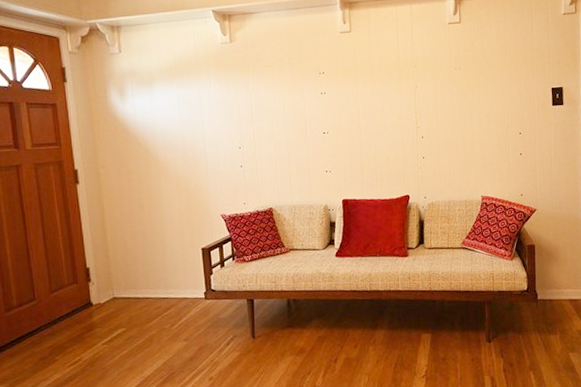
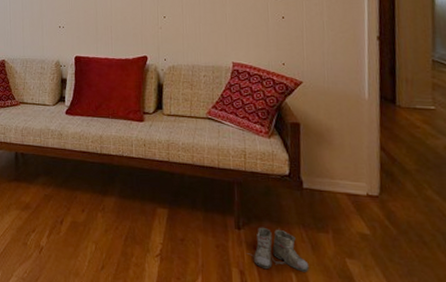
boots: none [495,337,543,373] -> present [246,227,309,272]

